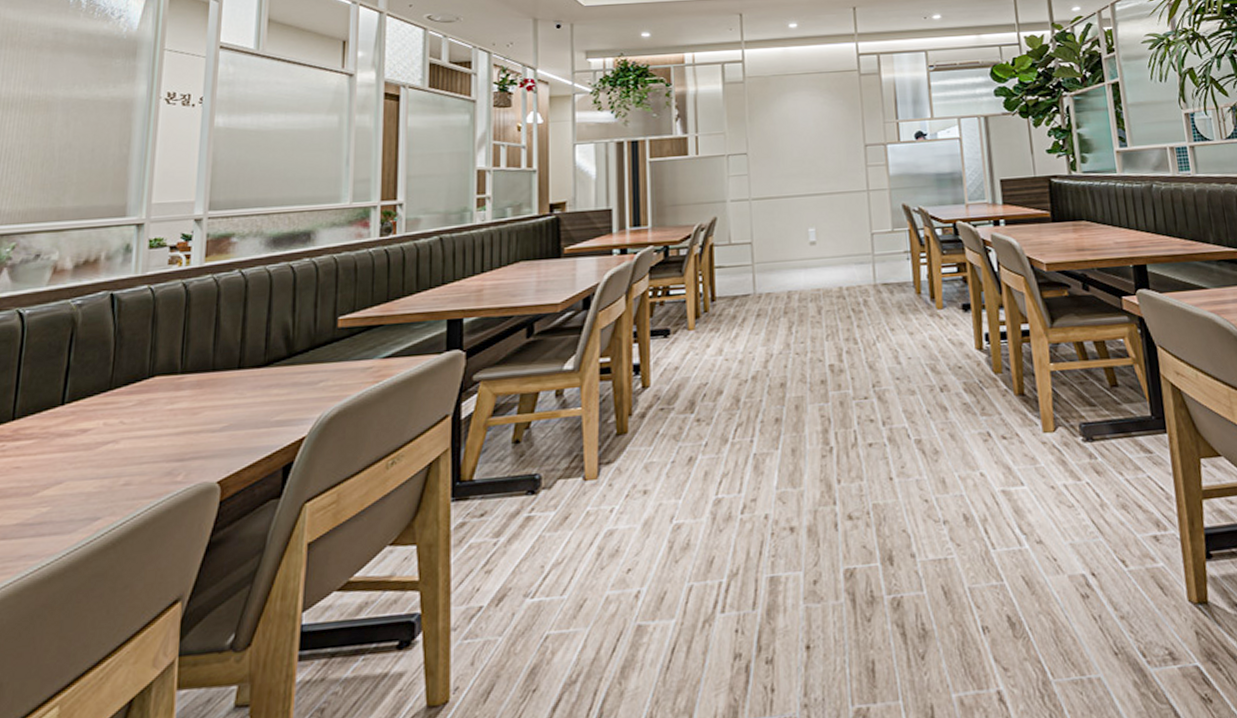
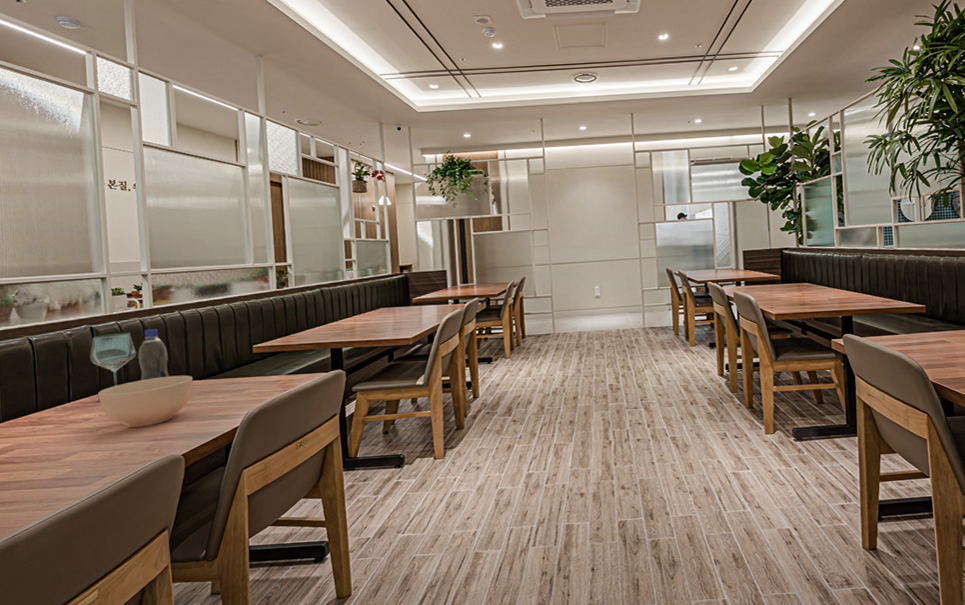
wine glass: none [102,300,173,404] -> present [89,332,137,402]
bowl: none [105,361,248,442] -> present [97,375,193,428]
bottle: none [171,294,217,371] -> present [137,328,169,381]

